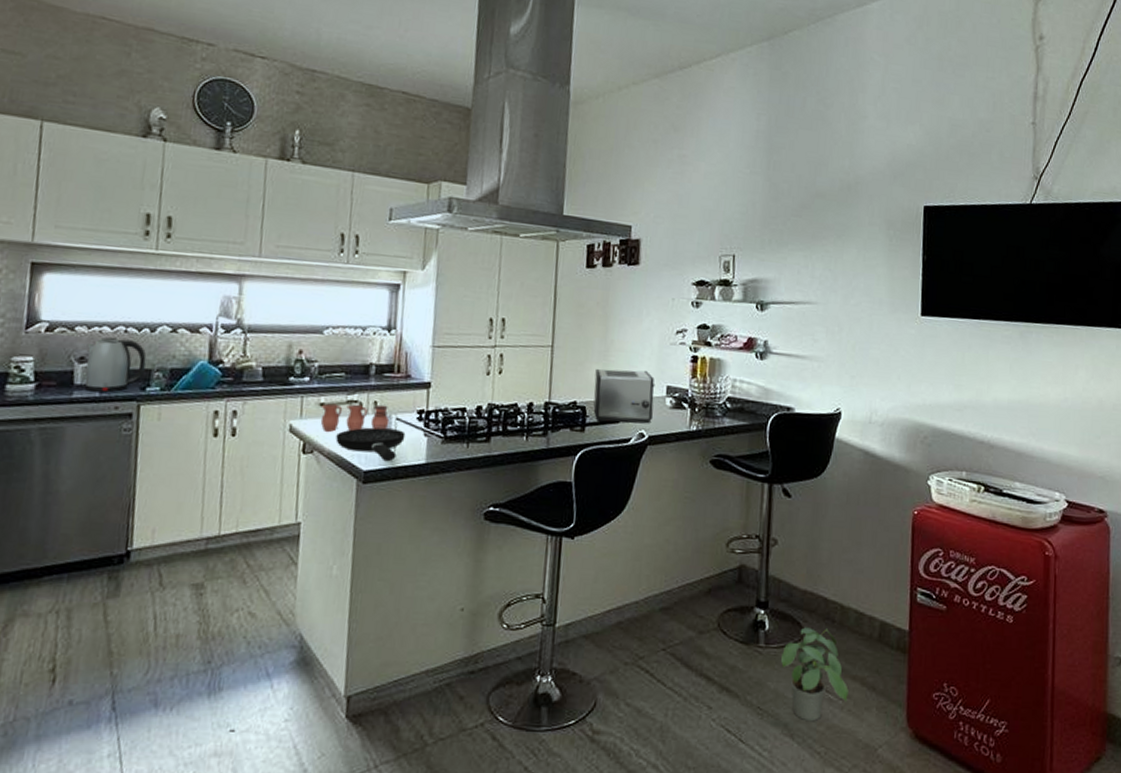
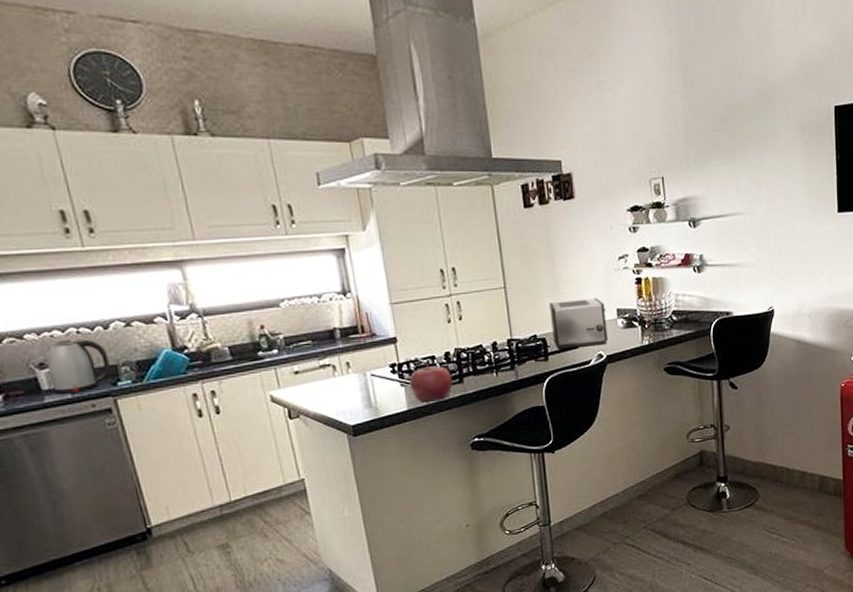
ceramic pot: present [320,403,390,432] -> none [295,364,366,396]
frying pan: present [335,427,406,462] -> none [317,384,384,414]
fruit: none [433,411,480,459] -> present [409,360,453,402]
potted plant: present [780,627,849,721] -> none [741,489,798,560]

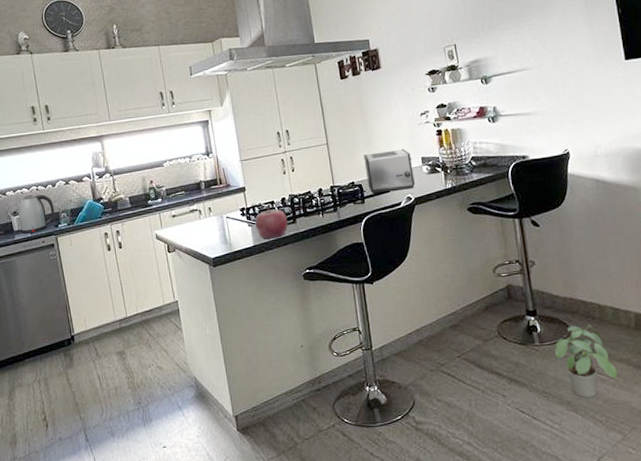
potted plant: none [741,489,798,560] -> present [554,325,618,397]

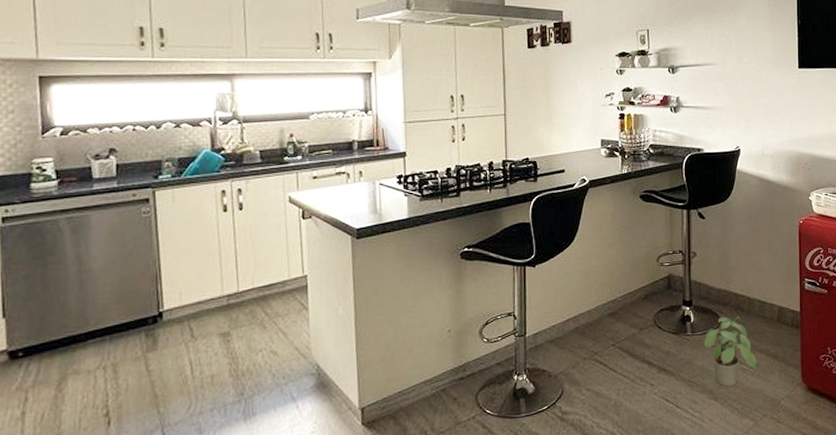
kettle: present [16,194,55,234] -> none [100,135,156,183]
fruit: present [255,205,288,239] -> none [412,174,451,212]
toaster: present [364,149,415,194] -> none [542,129,592,172]

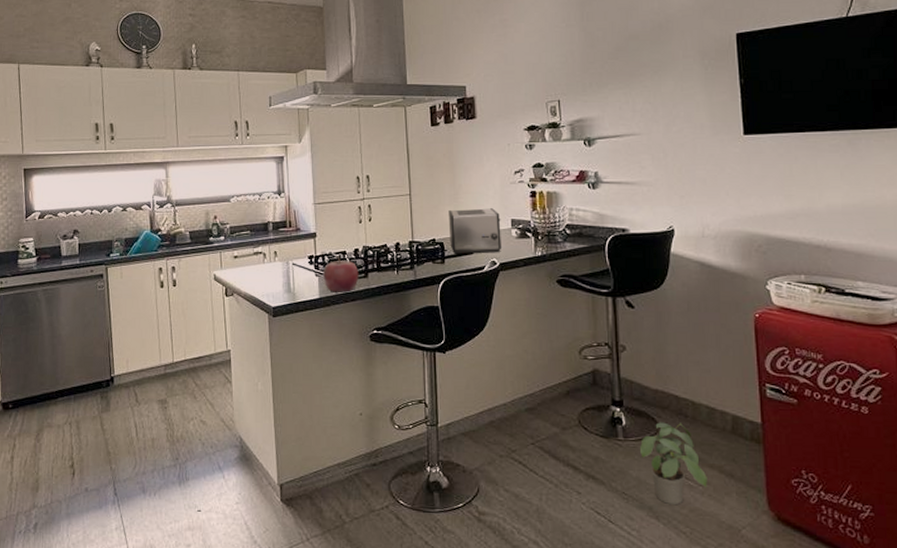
fruit: none [412,174,451,212] -> present [323,254,359,292]
toaster: none [542,129,592,172] -> present [448,208,501,254]

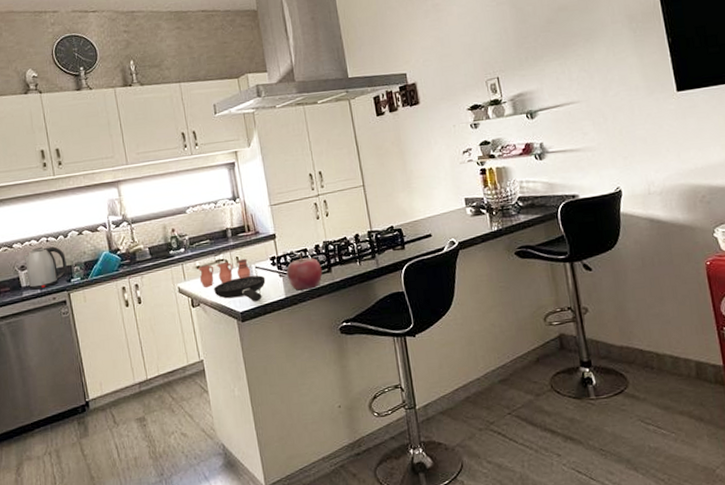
kettle: none [67,218,108,260] -> present [23,246,67,290]
ceramic pot: none [235,254,288,278] -> present [197,258,251,287]
frying pan: none [249,272,301,299] -> present [214,275,266,302]
toaster: present [448,208,501,254] -> none [403,190,458,239]
potted plant: present [639,422,707,504] -> none [611,375,680,454]

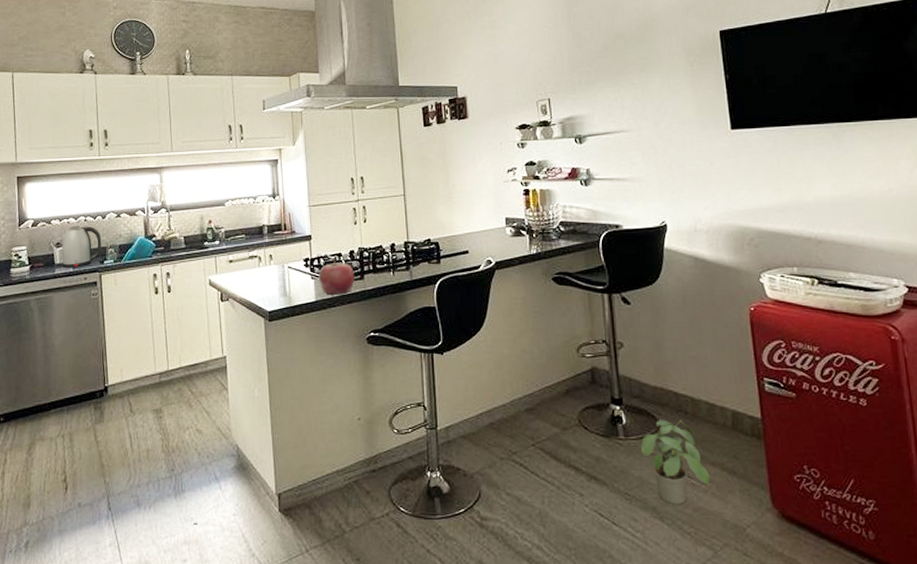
ceramic pot: present [197,258,251,287] -> none [230,257,283,282]
frying pan: present [214,275,266,302] -> none [244,276,297,302]
potted plant: none [611,375,680,454] -> present [640,420,710,504]

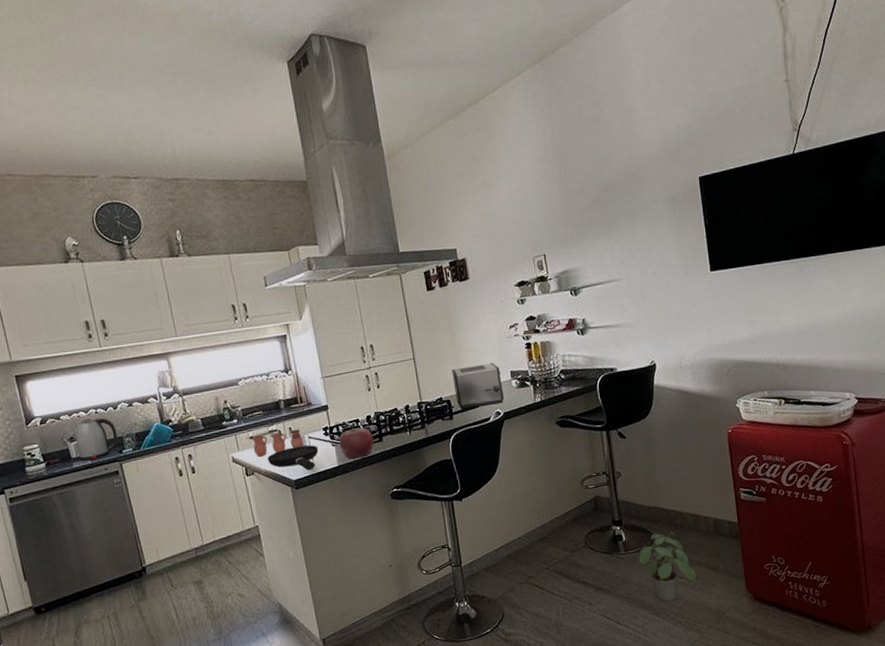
ceramic pot: none [230,257,283,282] -> present [251,429,304,457]
frying pan: none [244,276,297,302] -> present [267,445,319,471]
toaster: none [443,207,496,253] -> present [452,363,504,409]

